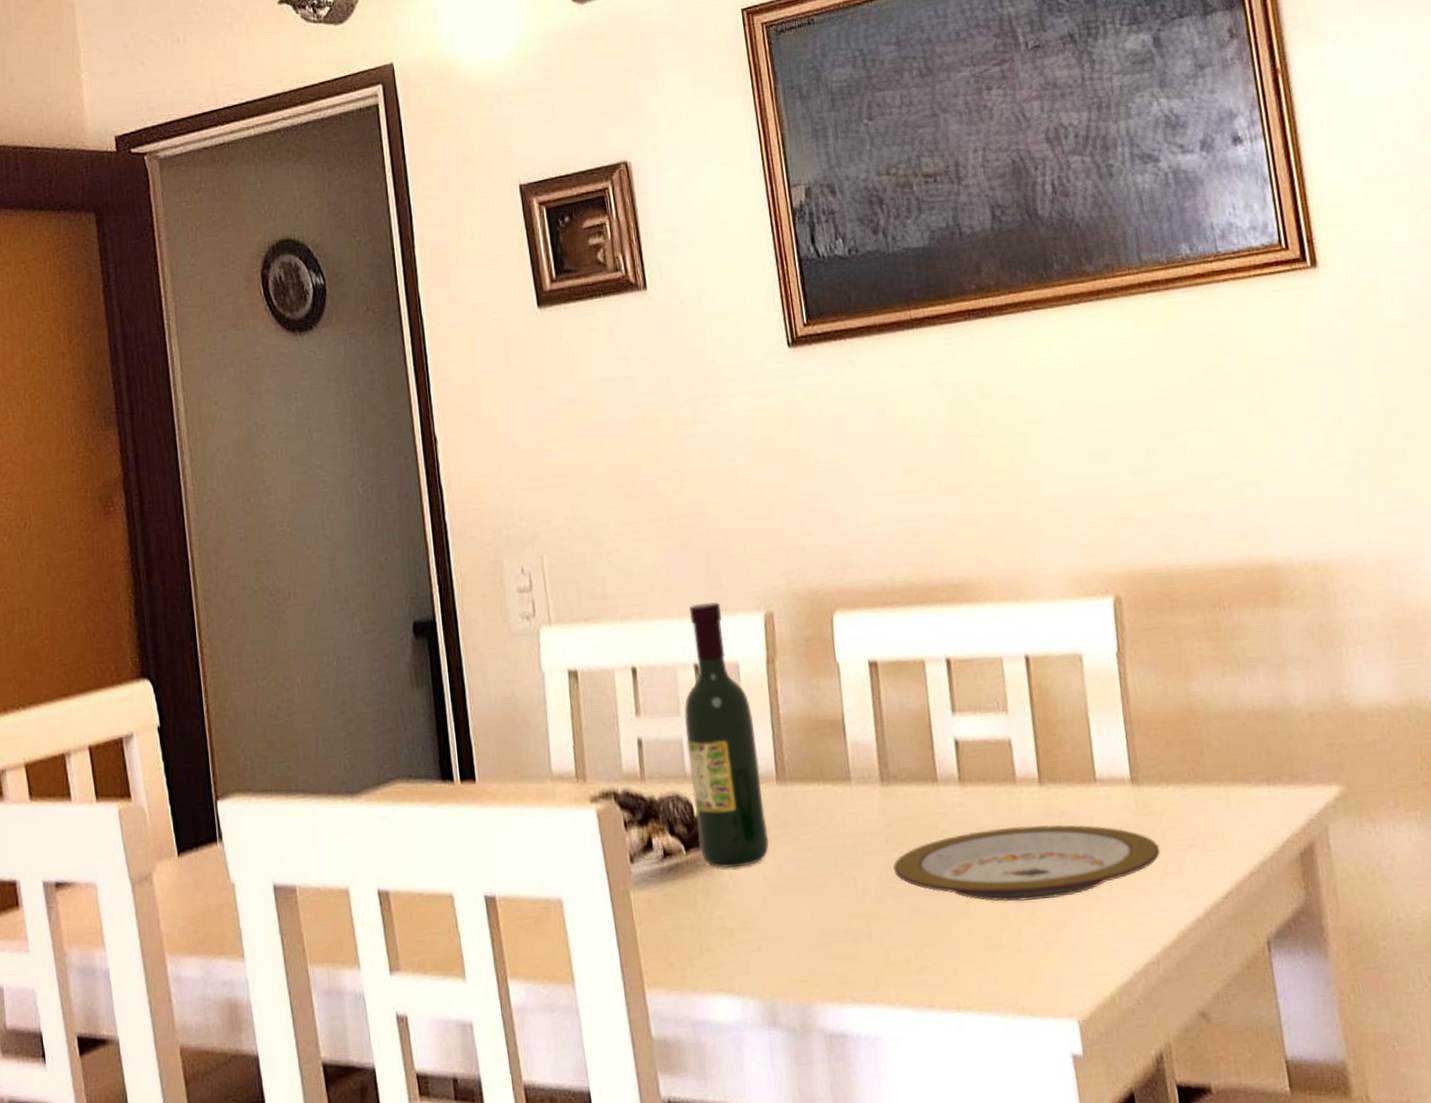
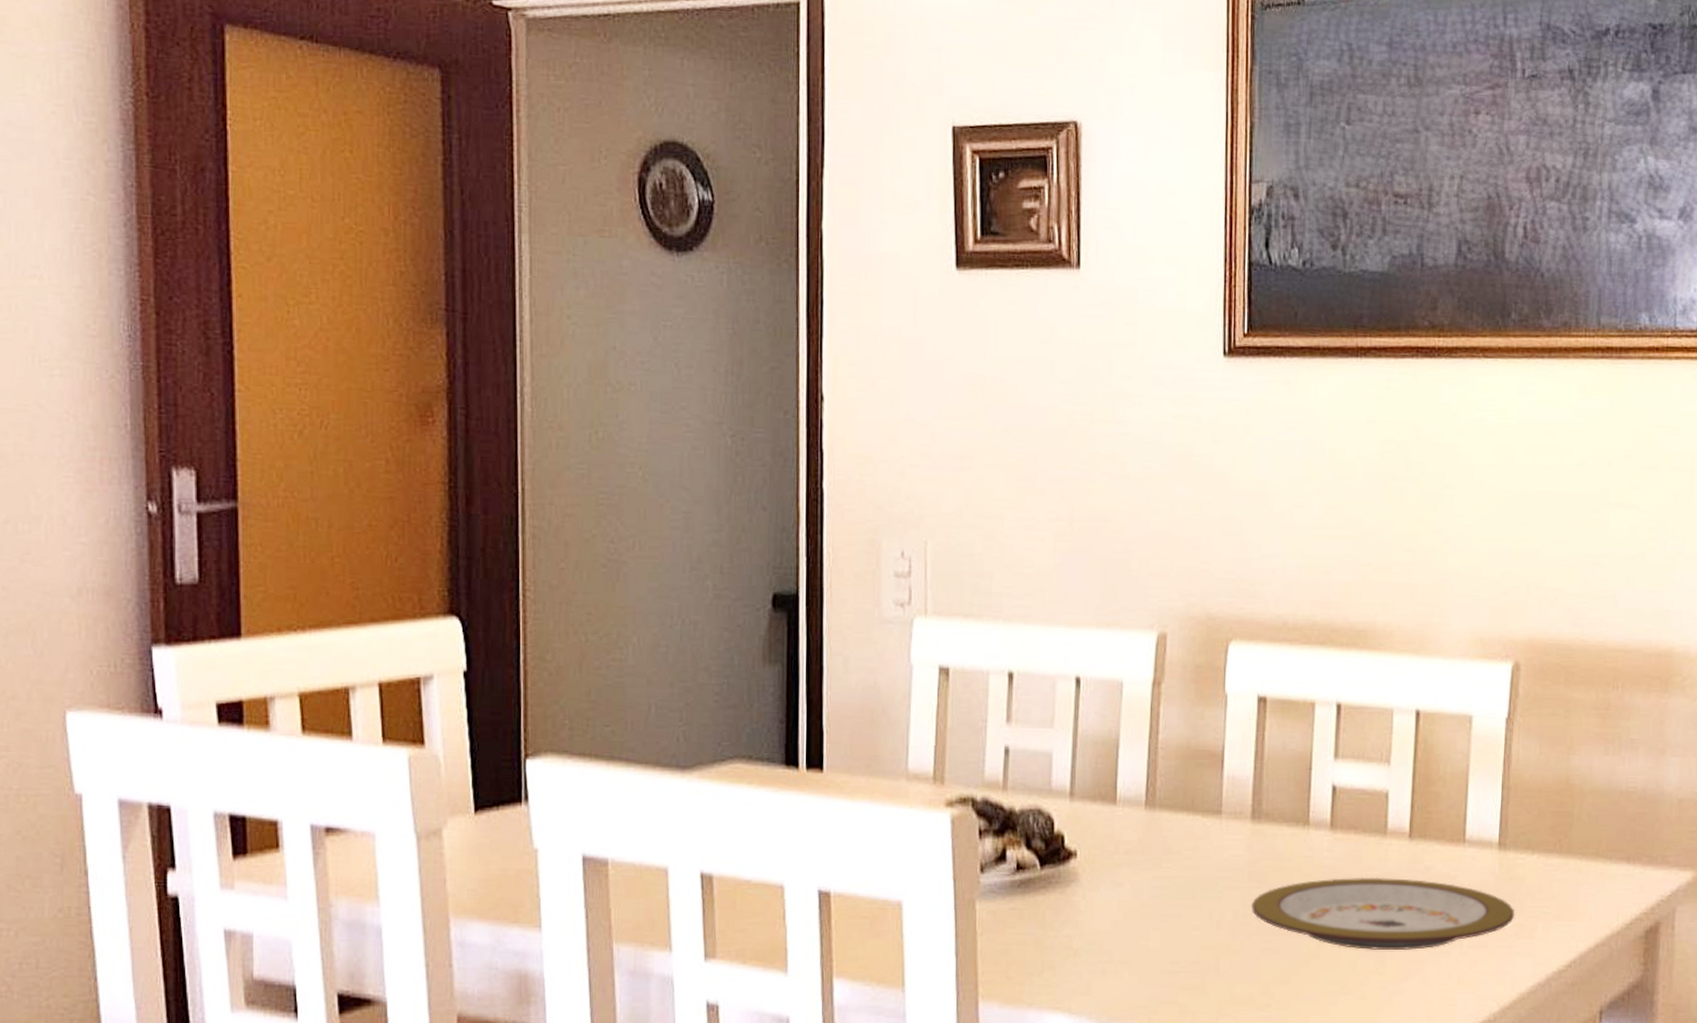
wine bottle: present [684,601,769,869] -> none [1055,614,1131,889]

